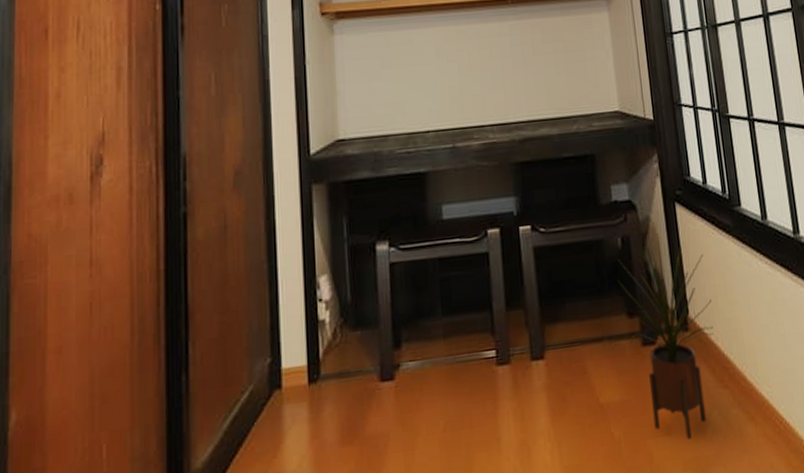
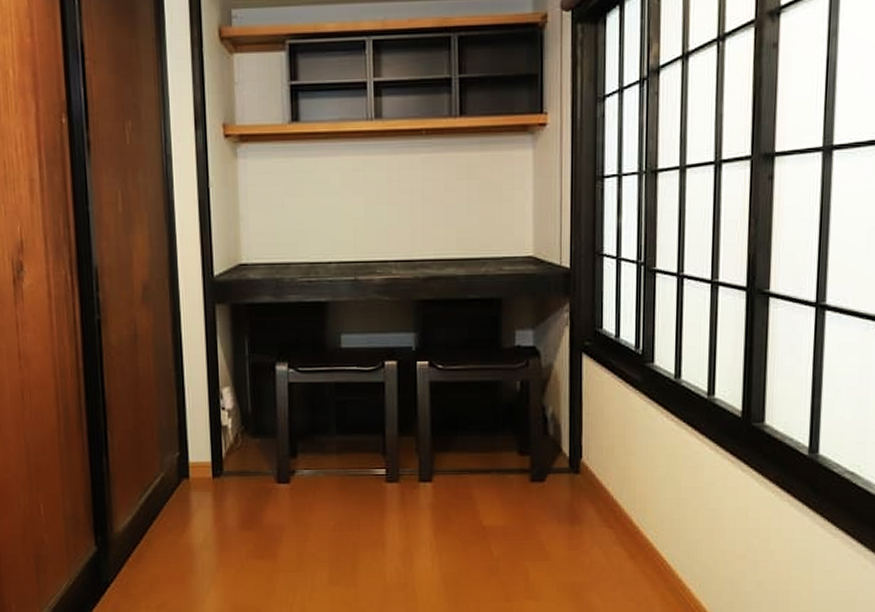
house plant: present [617,236,714,439] -> none [512,383,607,566]

